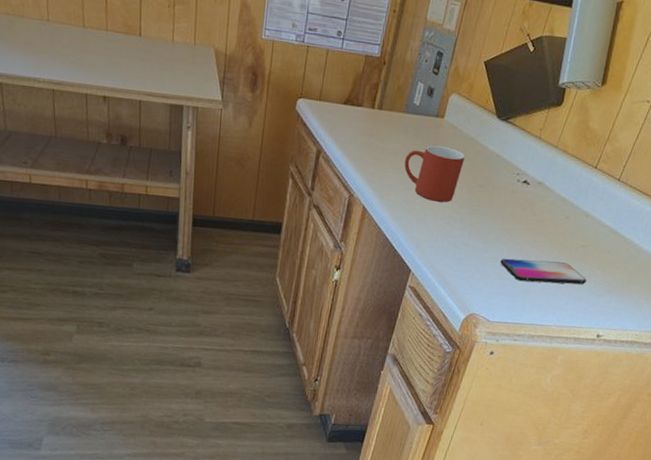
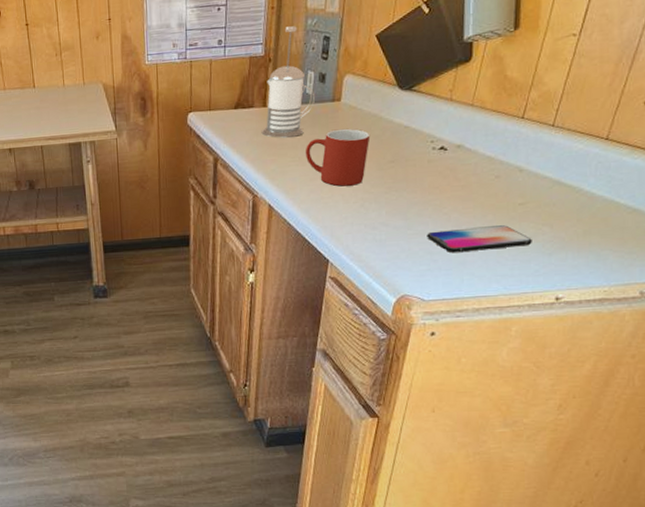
french press: none [366,33,422,144] -> present [261,26,316,138]

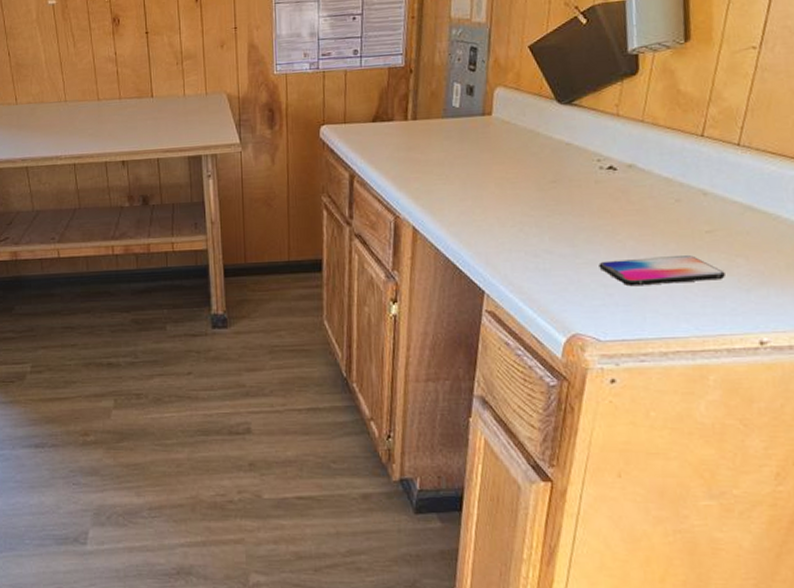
french press: present [261,26,316,138] -> none [403,36,463,154]
mug: present [305,128,371,187] -> none [453,145,528,208]

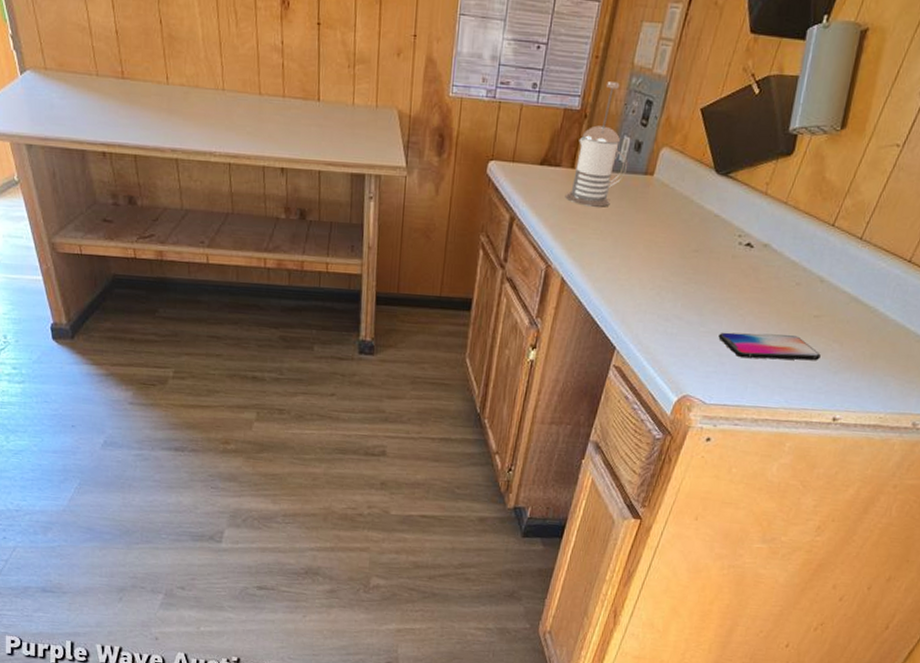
french press: none [403,36,463,154] -> present [565,82,628,207]

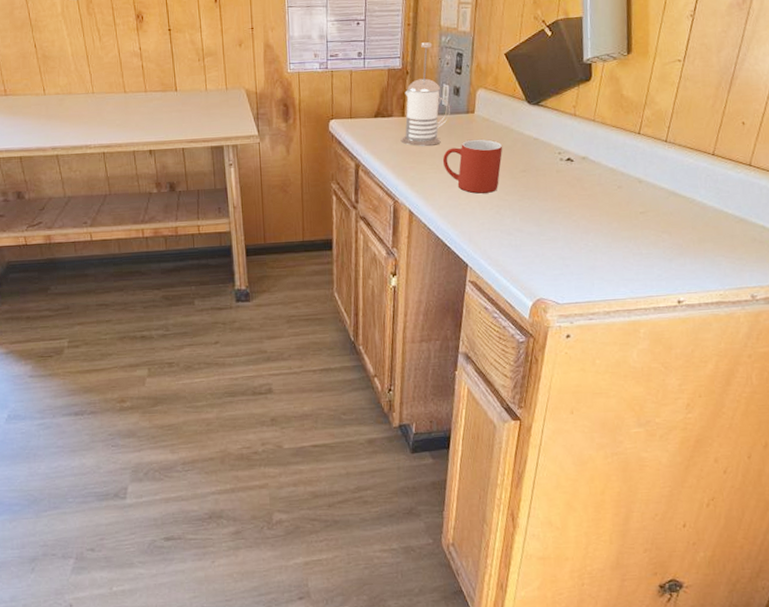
mug: none [608,206,679,271] -> present [442,139,503,194]
smartphone: present [718,332,821,361] -> none [558,232,654,259]

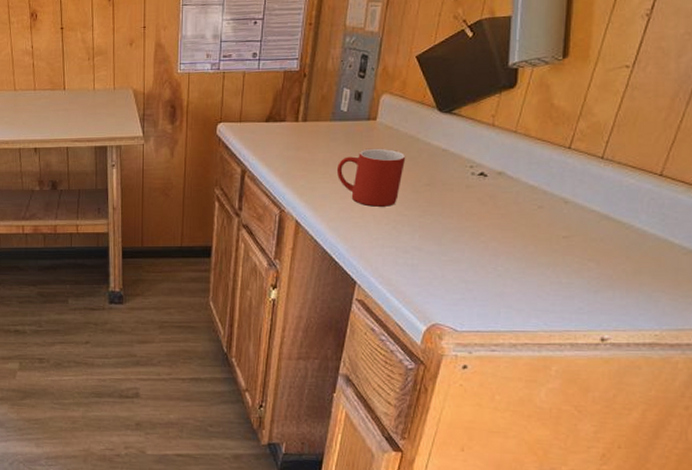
french press: present [400,42,451,147] -> none [292,43,350,154]

